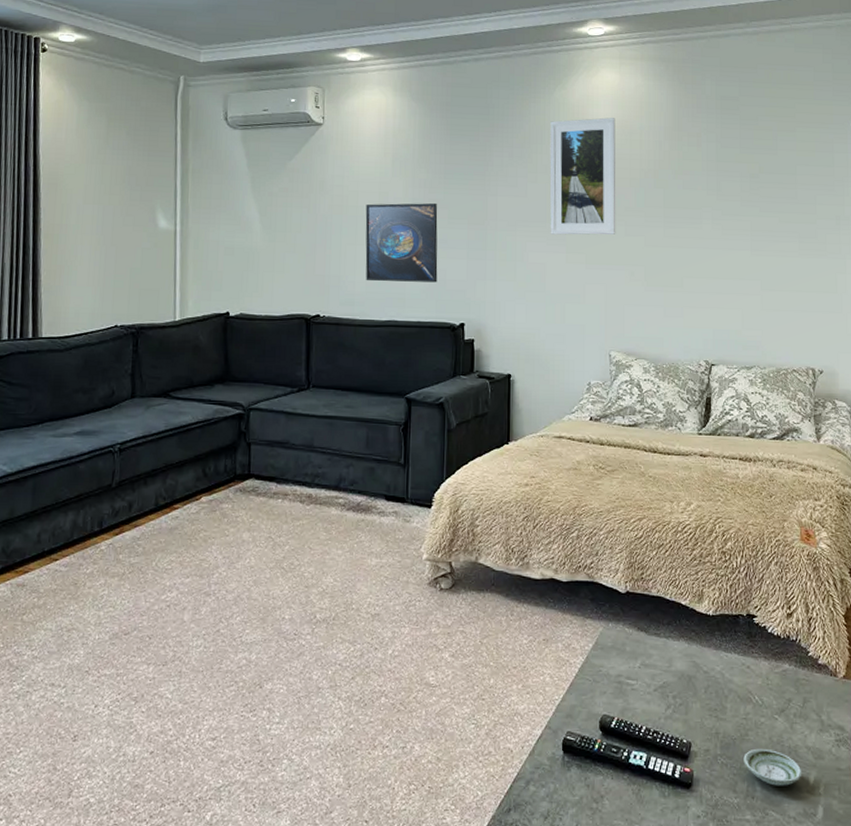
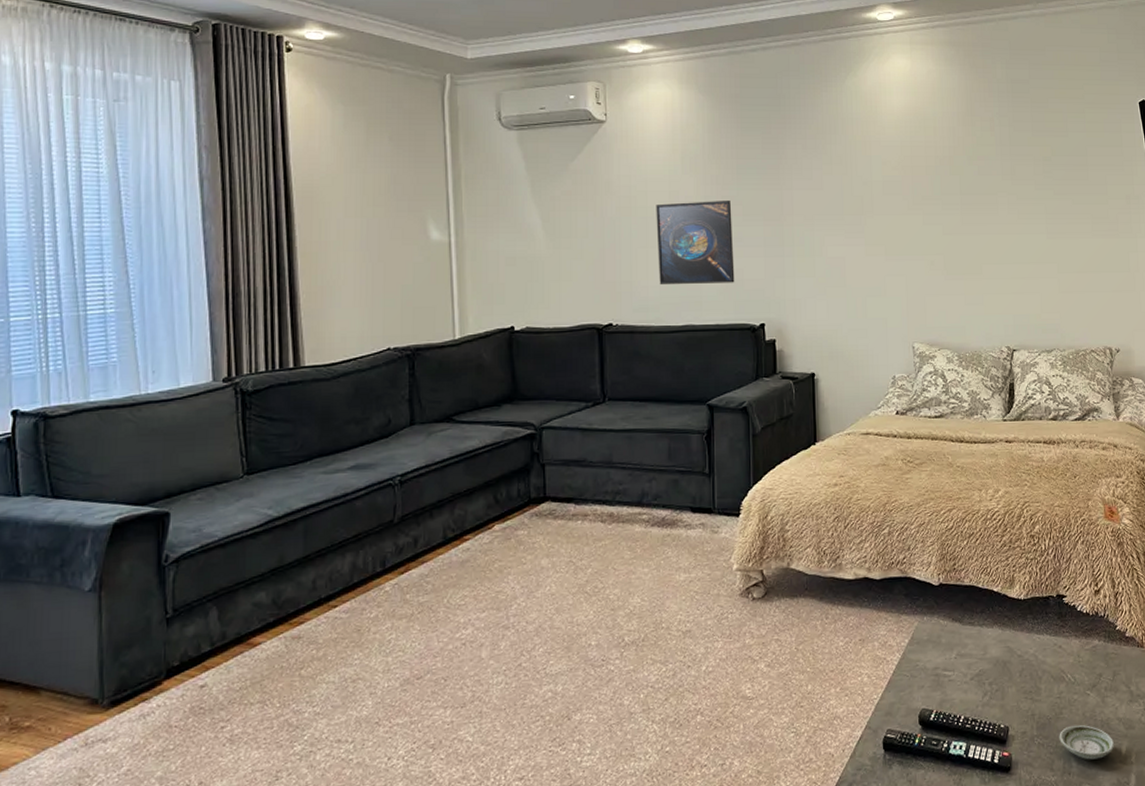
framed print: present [550,117,616,235] -> none [843,105,914,227]

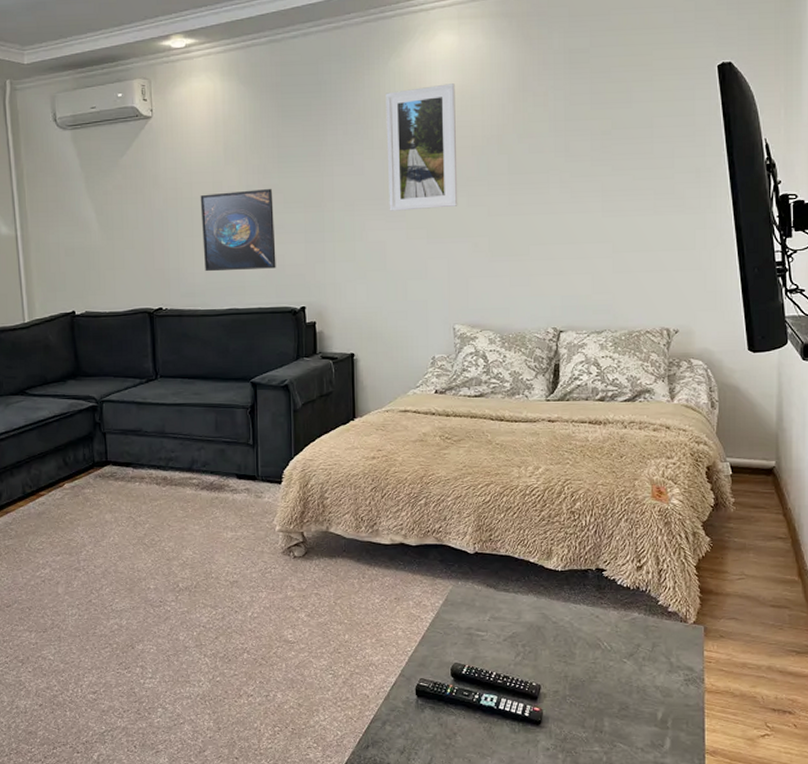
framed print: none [843,105,914,227] -> present [386,83,458,211]
saucer: present [1059,724,1115,760] -> none [592,689,650,721]

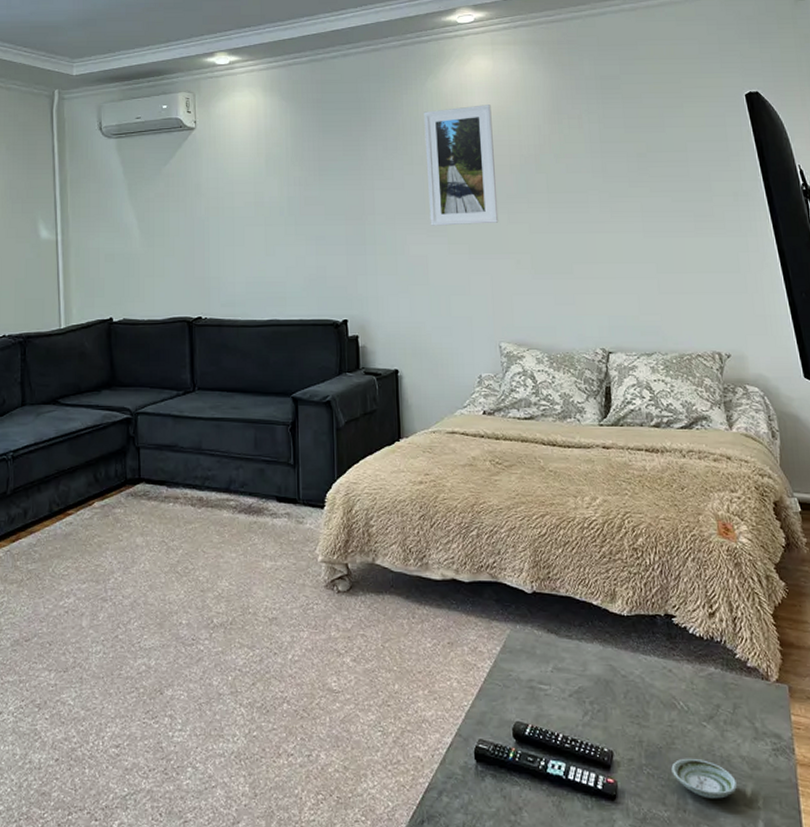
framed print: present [200,189,276,272] -> none [242,201,318,282]
saucer: none [592,689,650,721] -> present [671,758,738,799]

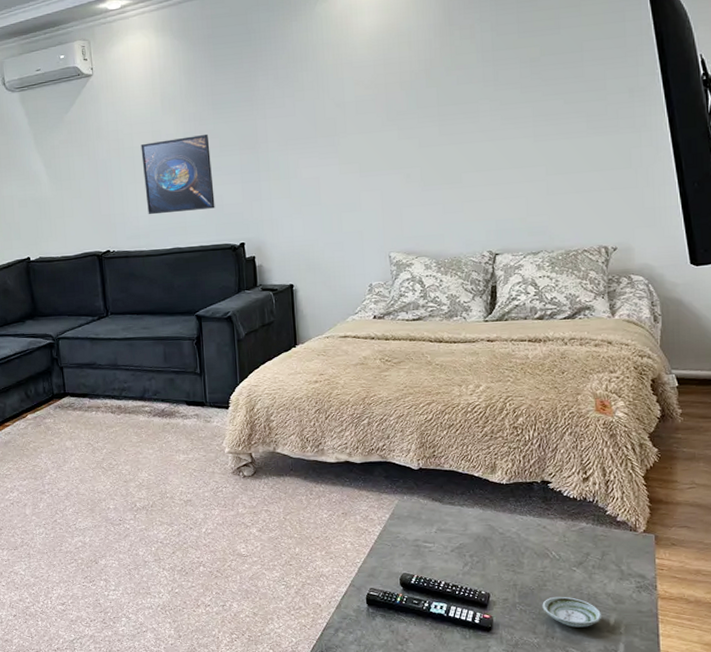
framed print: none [242,201,318,282] -> present [141,135,215,215]
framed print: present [424,105,499,226] -> none [313,23,389,149]

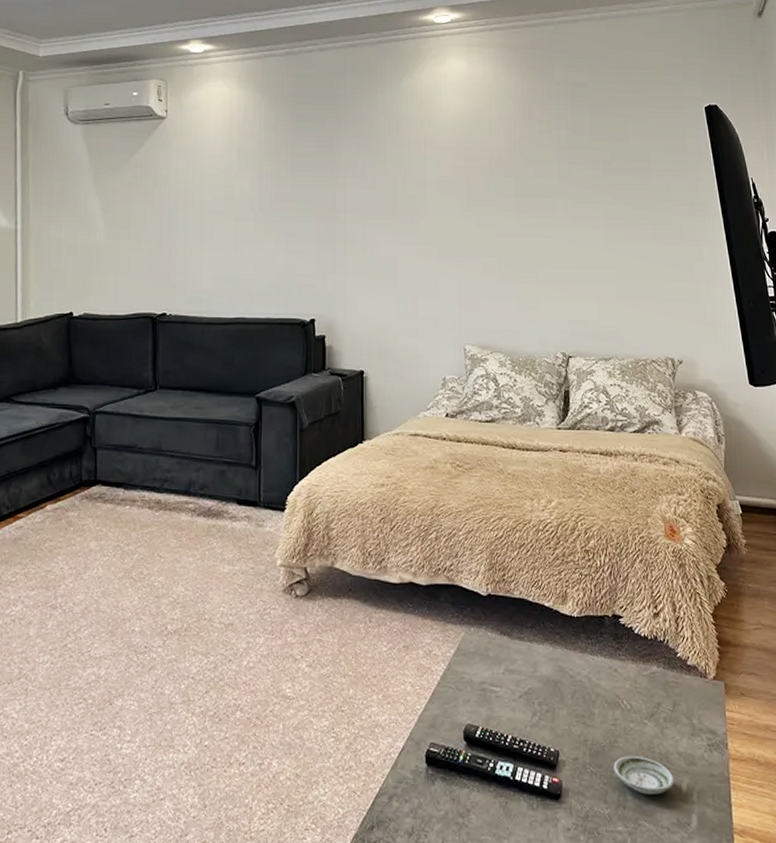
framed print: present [141,135,215,215] -> none [211,196,286,278]

